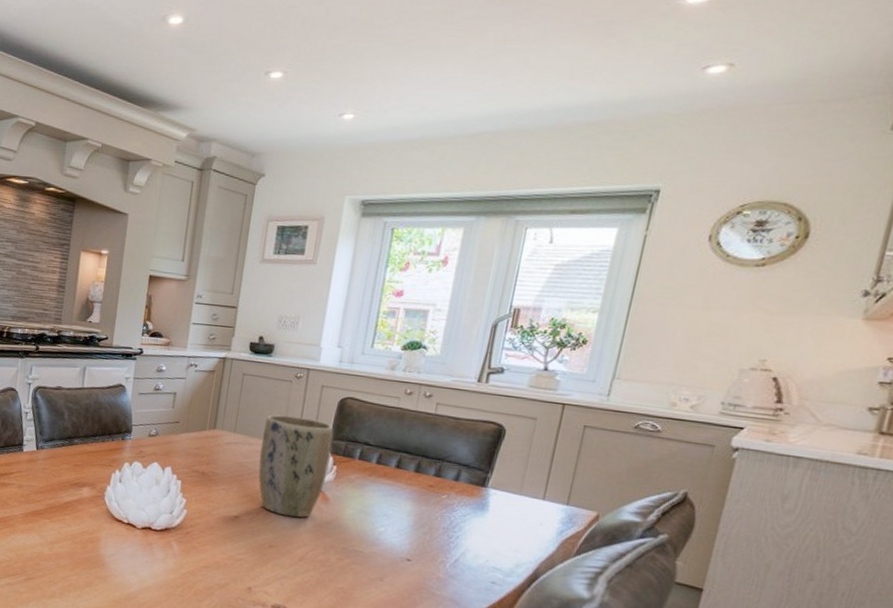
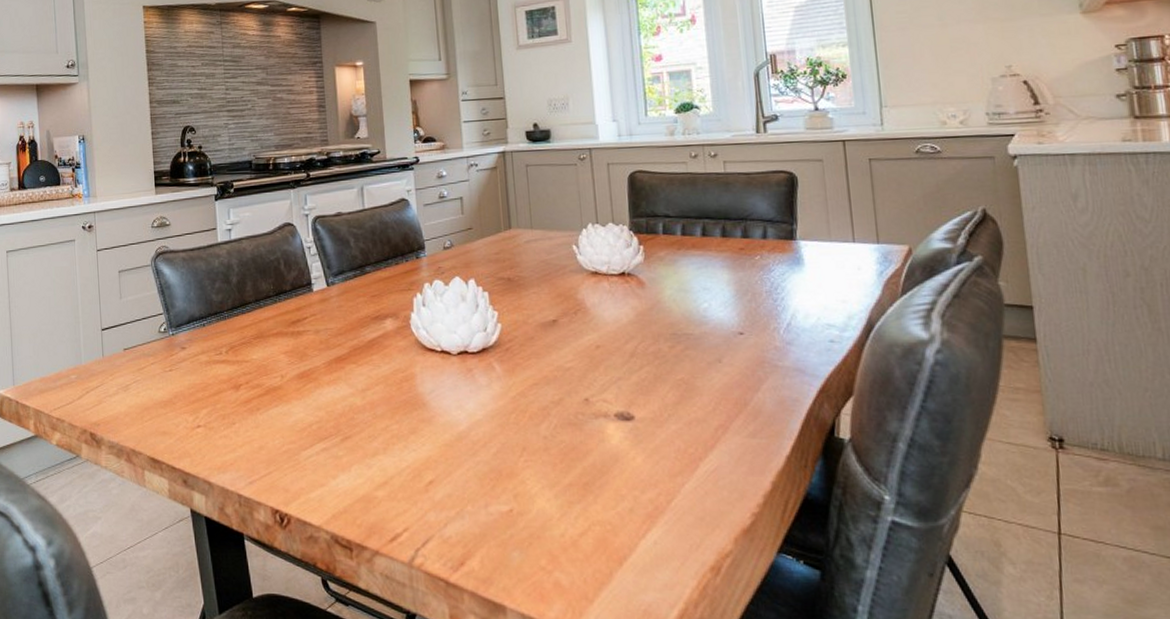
plant pot: present [258,414,334,518] -> none [560,200,636,310]

